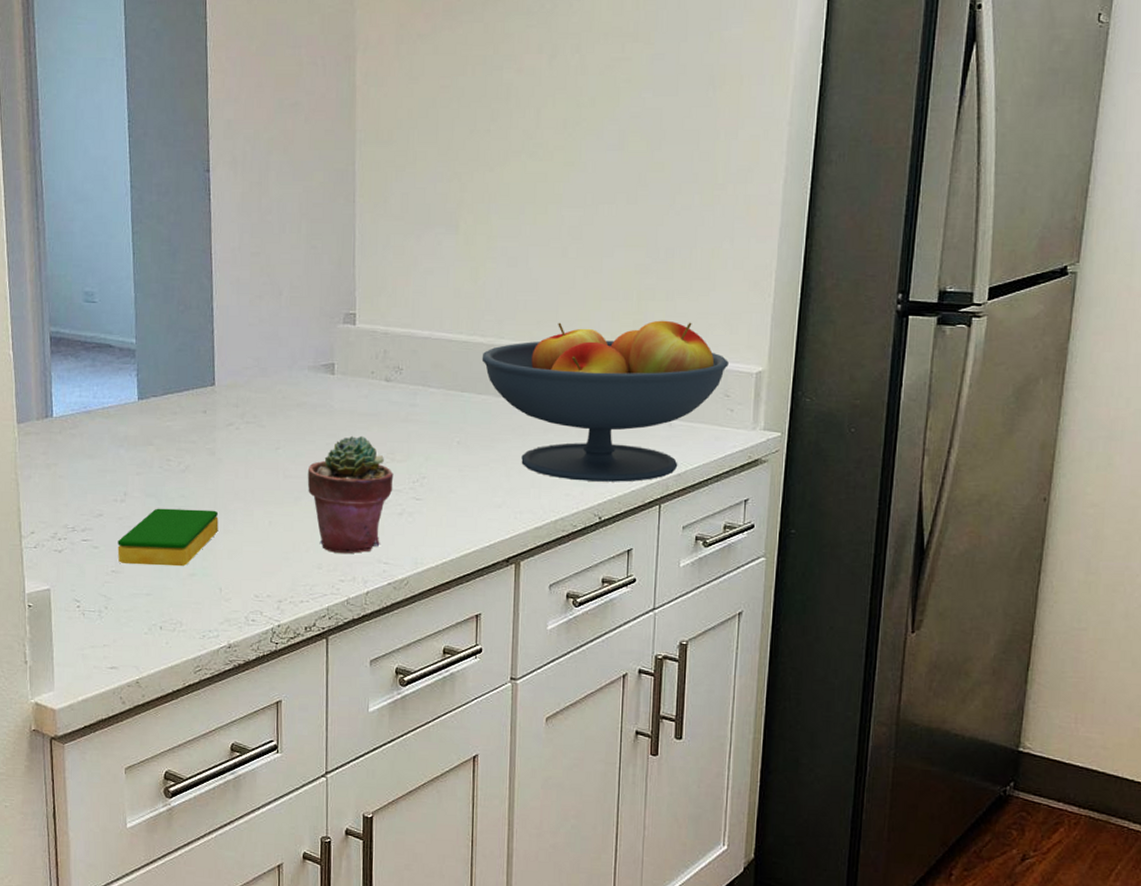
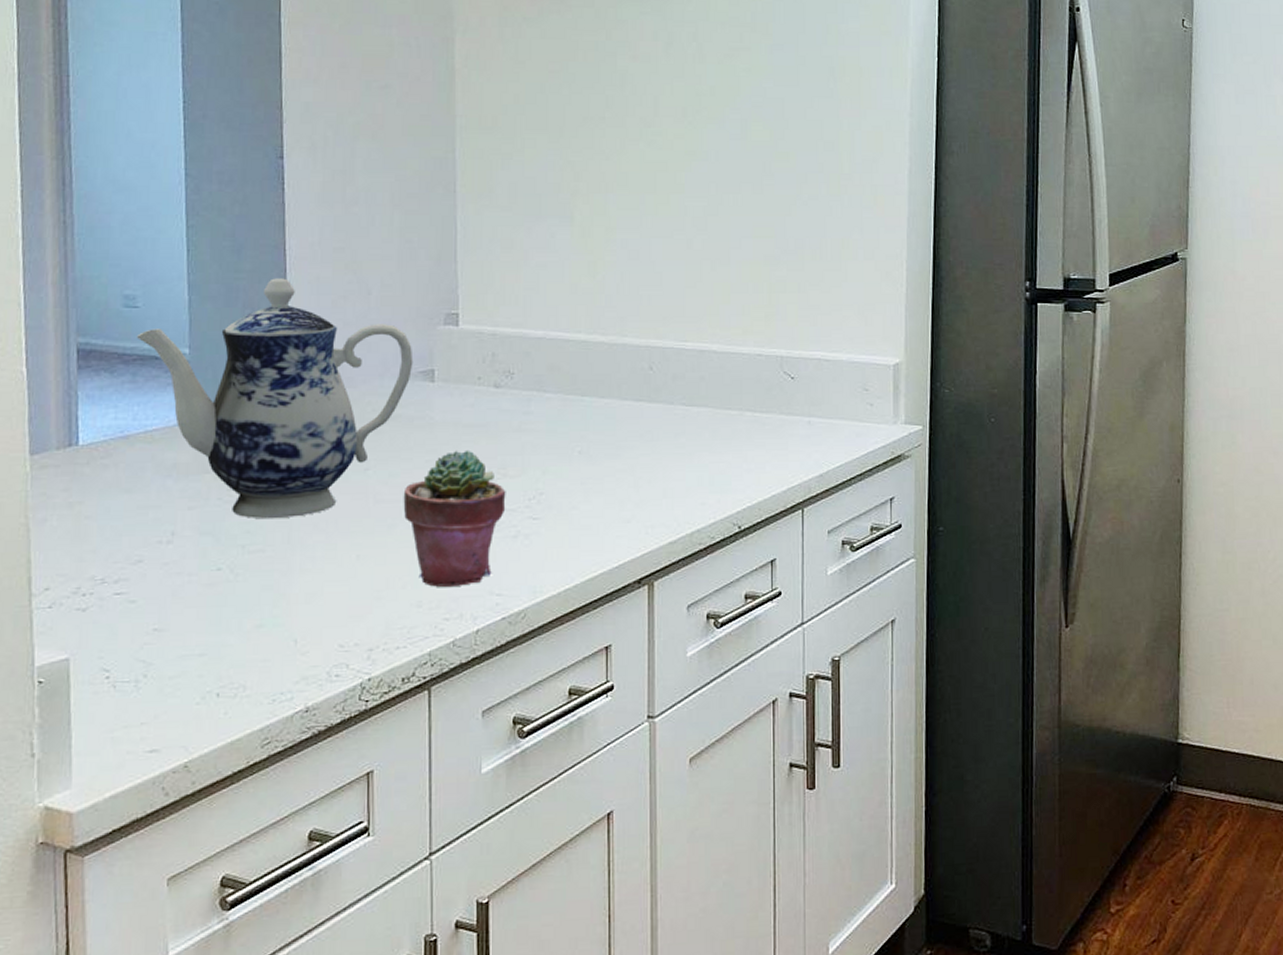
teapot: none [95,279,317,487] -> present [137,278,414,519]
dish sponge: present [117,508,219,567] -> none [161,546,293,619]
fruit bowl: present [481,320,729,482] -> none [603,313,865,488]

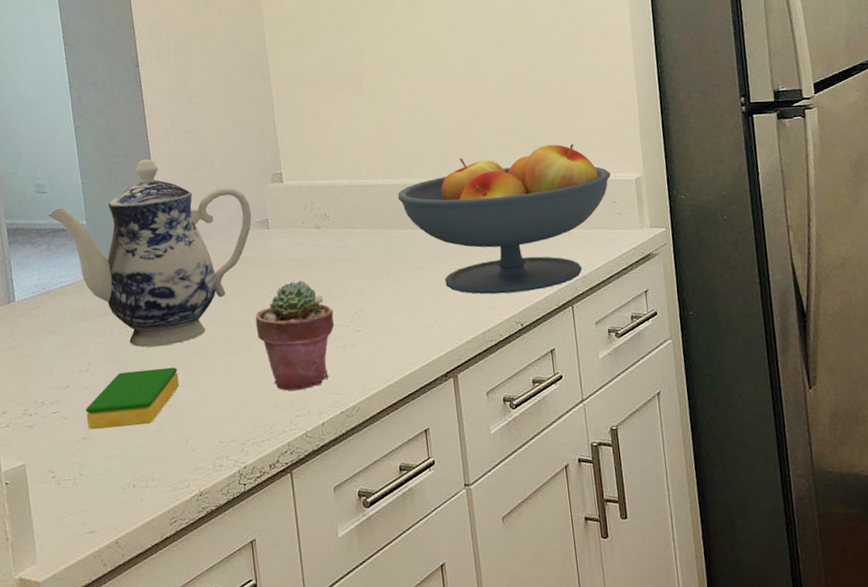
dish sponge: none [161,546,293,619] -> present [86,367,179,429]
fruit bowl: none [603,313,865,488] -> present [397,143,611,295]

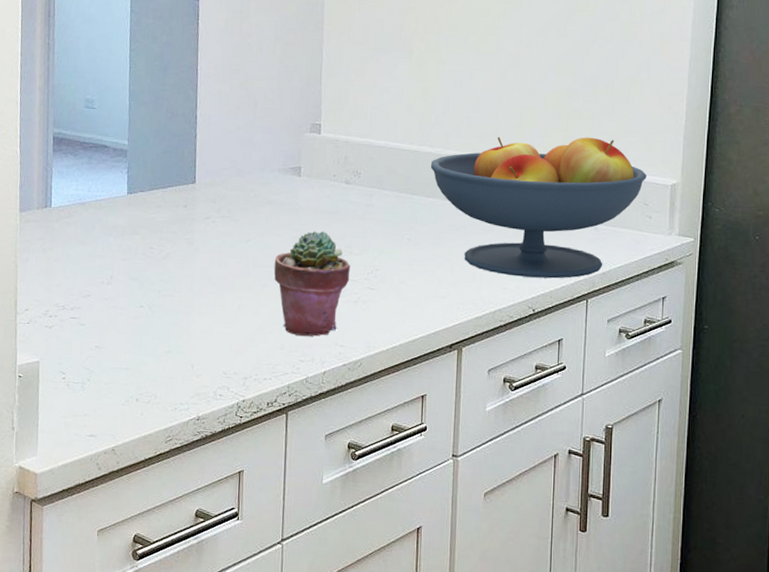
teapot: present [48,159,252,347] -> none [93,91,286,273]
dish sponge: present [86,367,179,429] -> none [102,290,194,344]

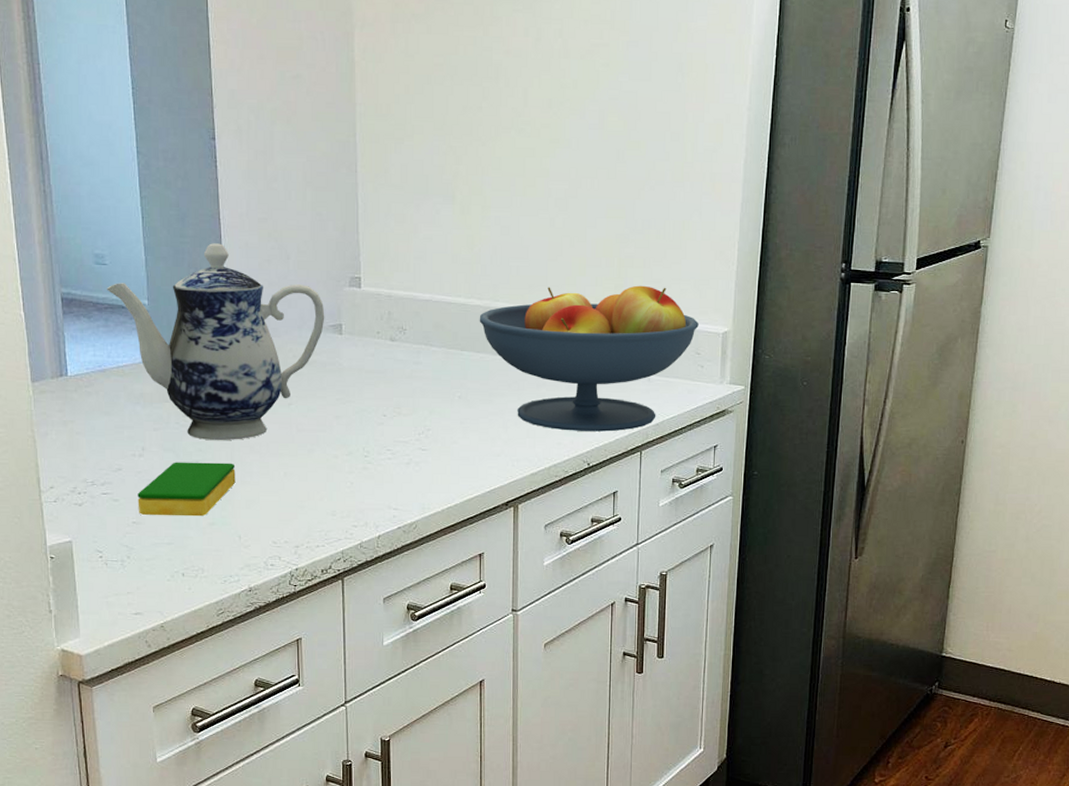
teapot: none [93,91,286,273] -> present [107,243,325,441]
dish sponge: none [102,290,194,344] -> present [137,462,236,517]
potted succulent: present [273,230,351,336] -> none [319,391,401,501]

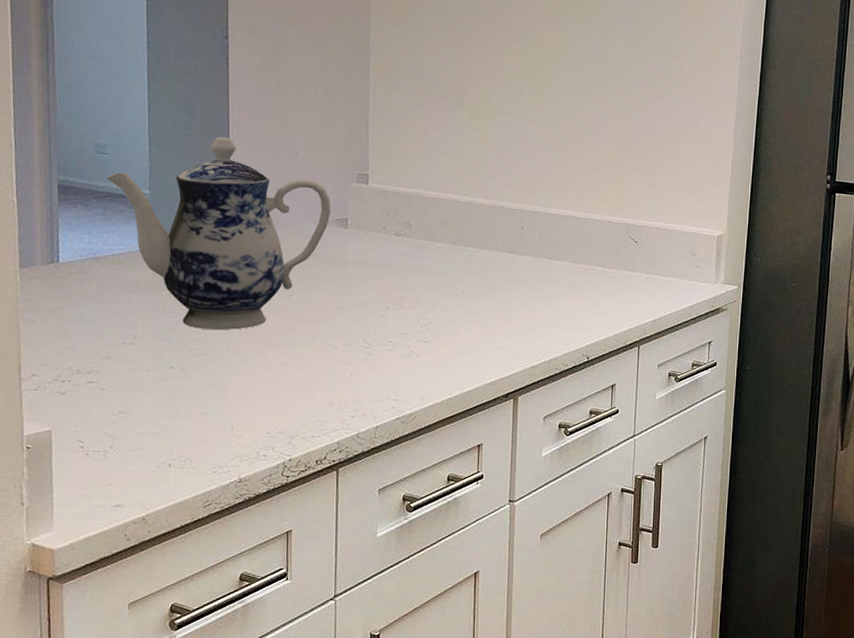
dish sponge: present [137,462,236,517] -> none [125,350,231,406]
fruit bowl: present [479,285,699,432] -> none [484,188,695,327]

